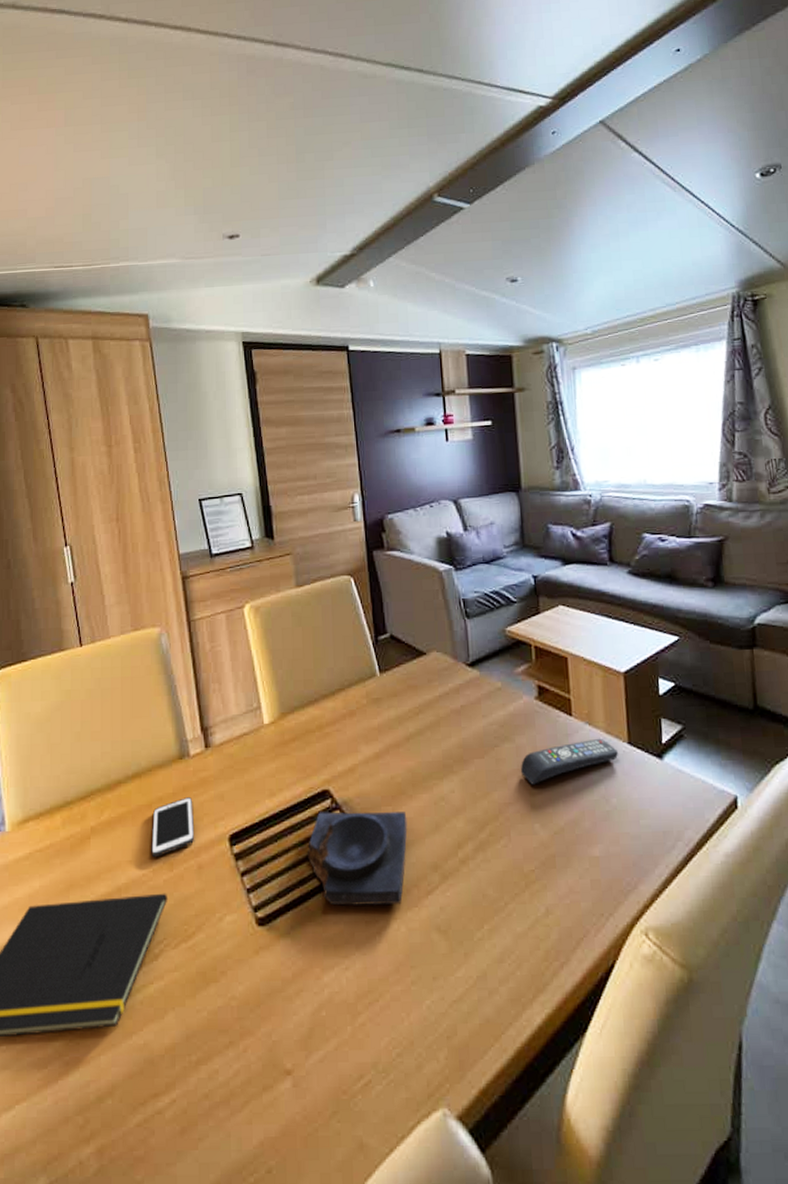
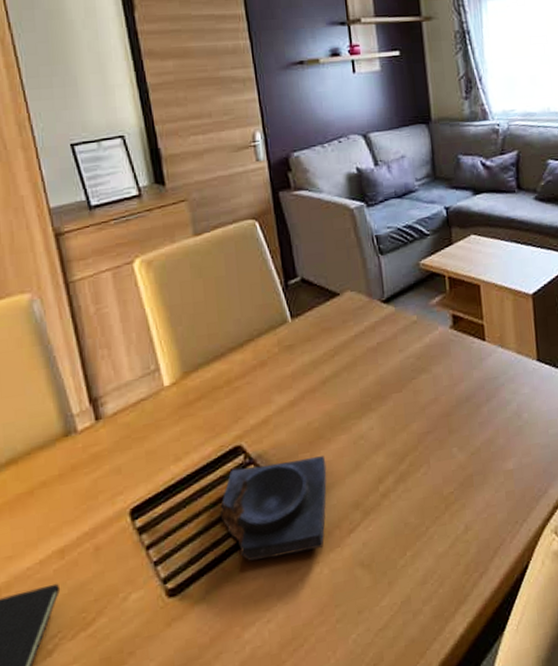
cell phone: present [151,797,195,858] -> none [35,476,89,548]
remote control: present [520,738,618,785] -> none [437,358,528,411]

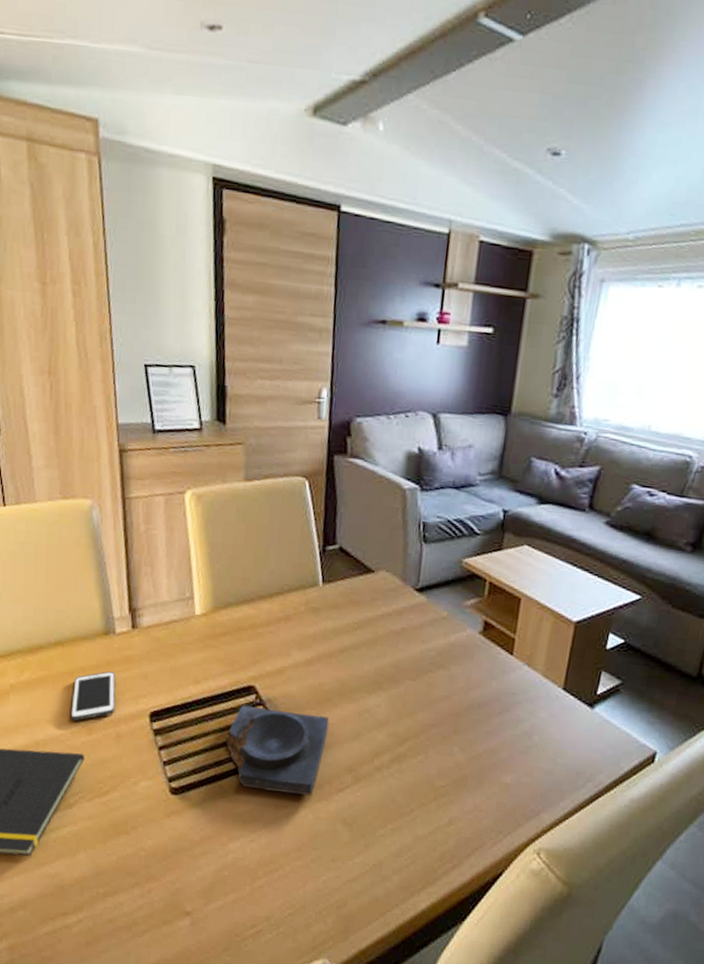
cell phone: none [35,476,89,548] -> present [70,671,116,722]

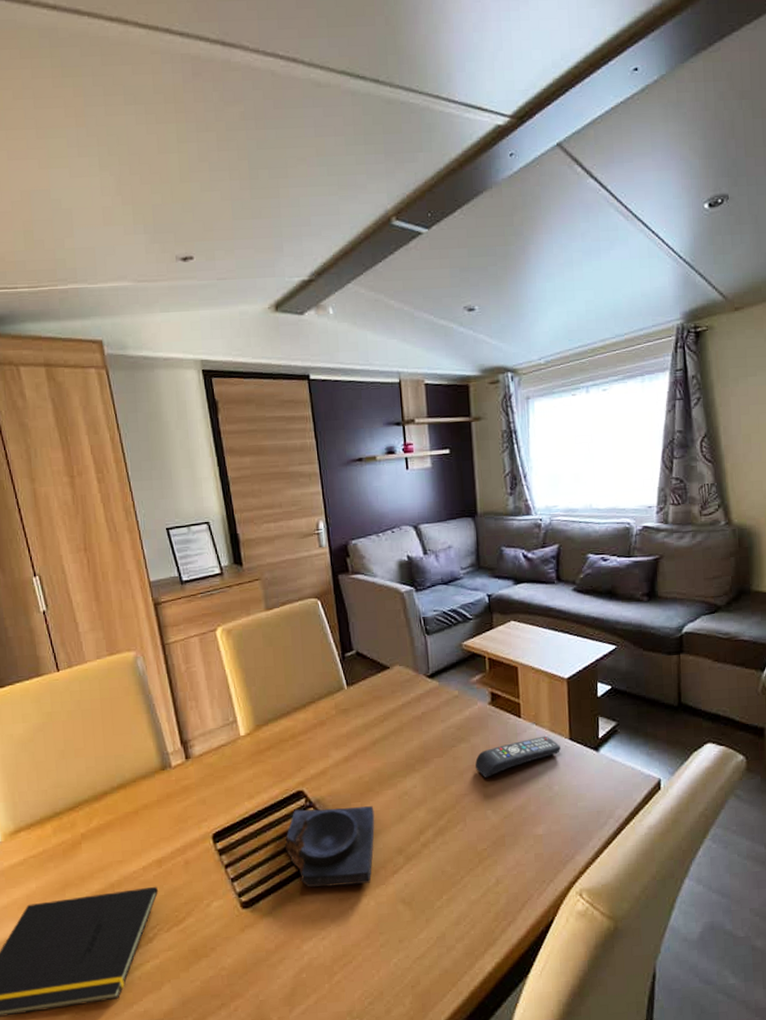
cell phone: present [70,671,116,722] -> none [139,803,181,857]
remote control: none [449,679,551,713] -> present [475,735,560,778]

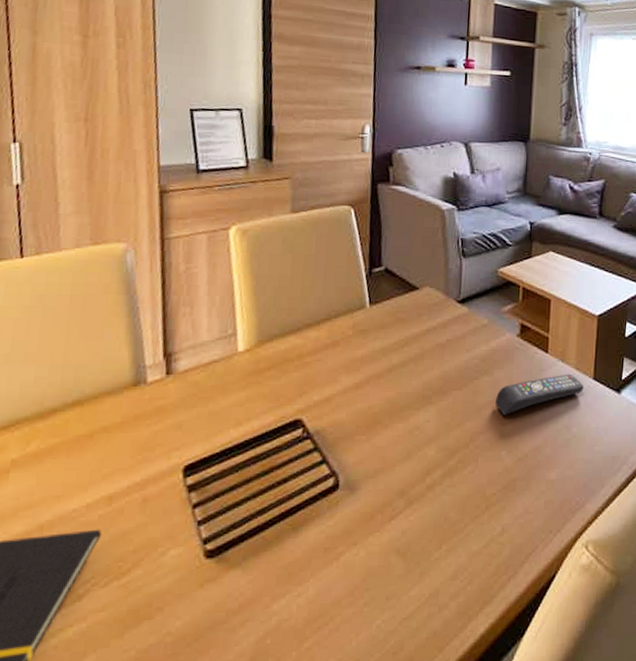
decorative bowl: present [285,806,375,887] -> none [270,441,380,534]

